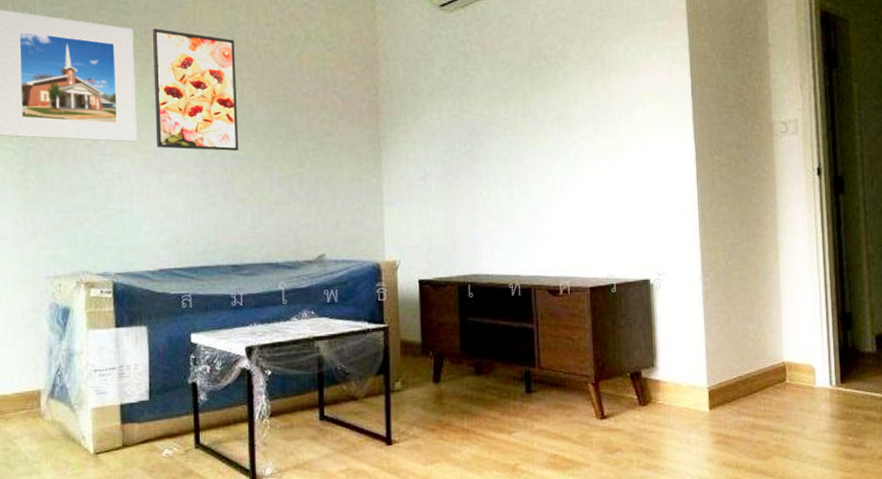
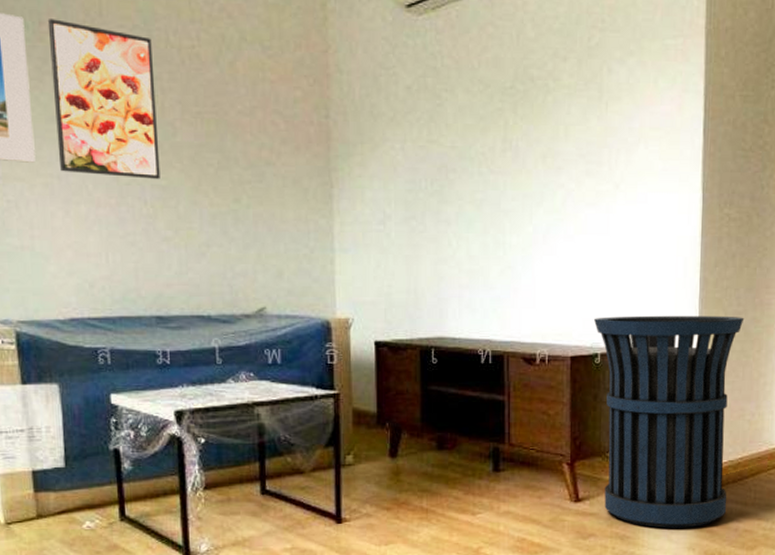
trash can: none [608,247,741,442] -> present [593,315,745,528]

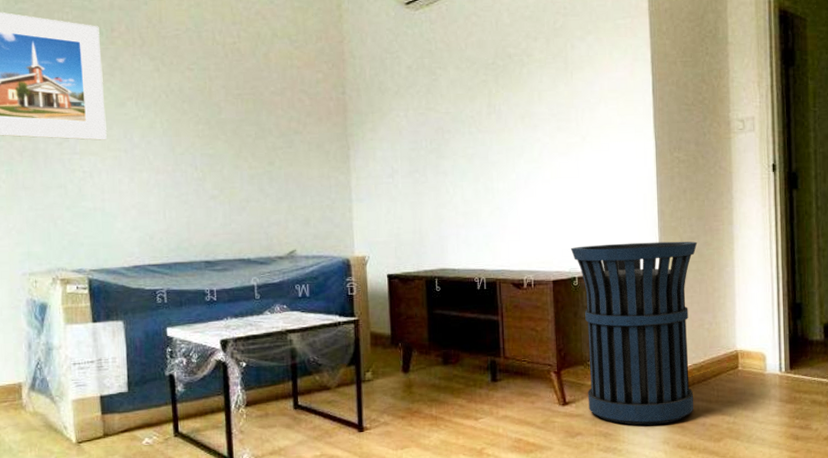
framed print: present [47,19,160,179] -> none [118,26,208,149]

